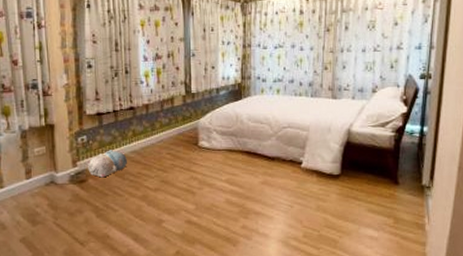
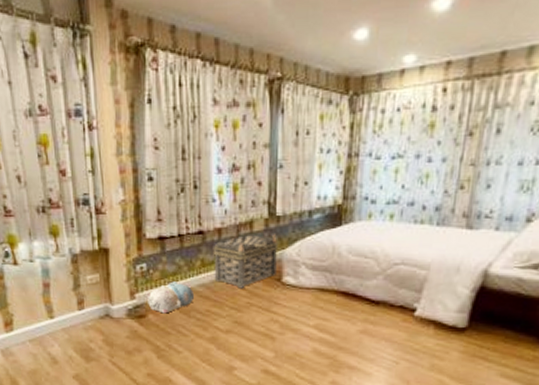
basket: none [143,108,194,153] -> present [214,234,279,289]

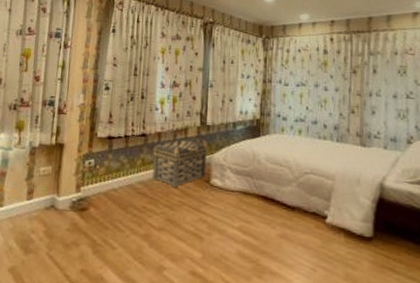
plush toy: present [148,281,195,314] -> none [91,177,134,208]

